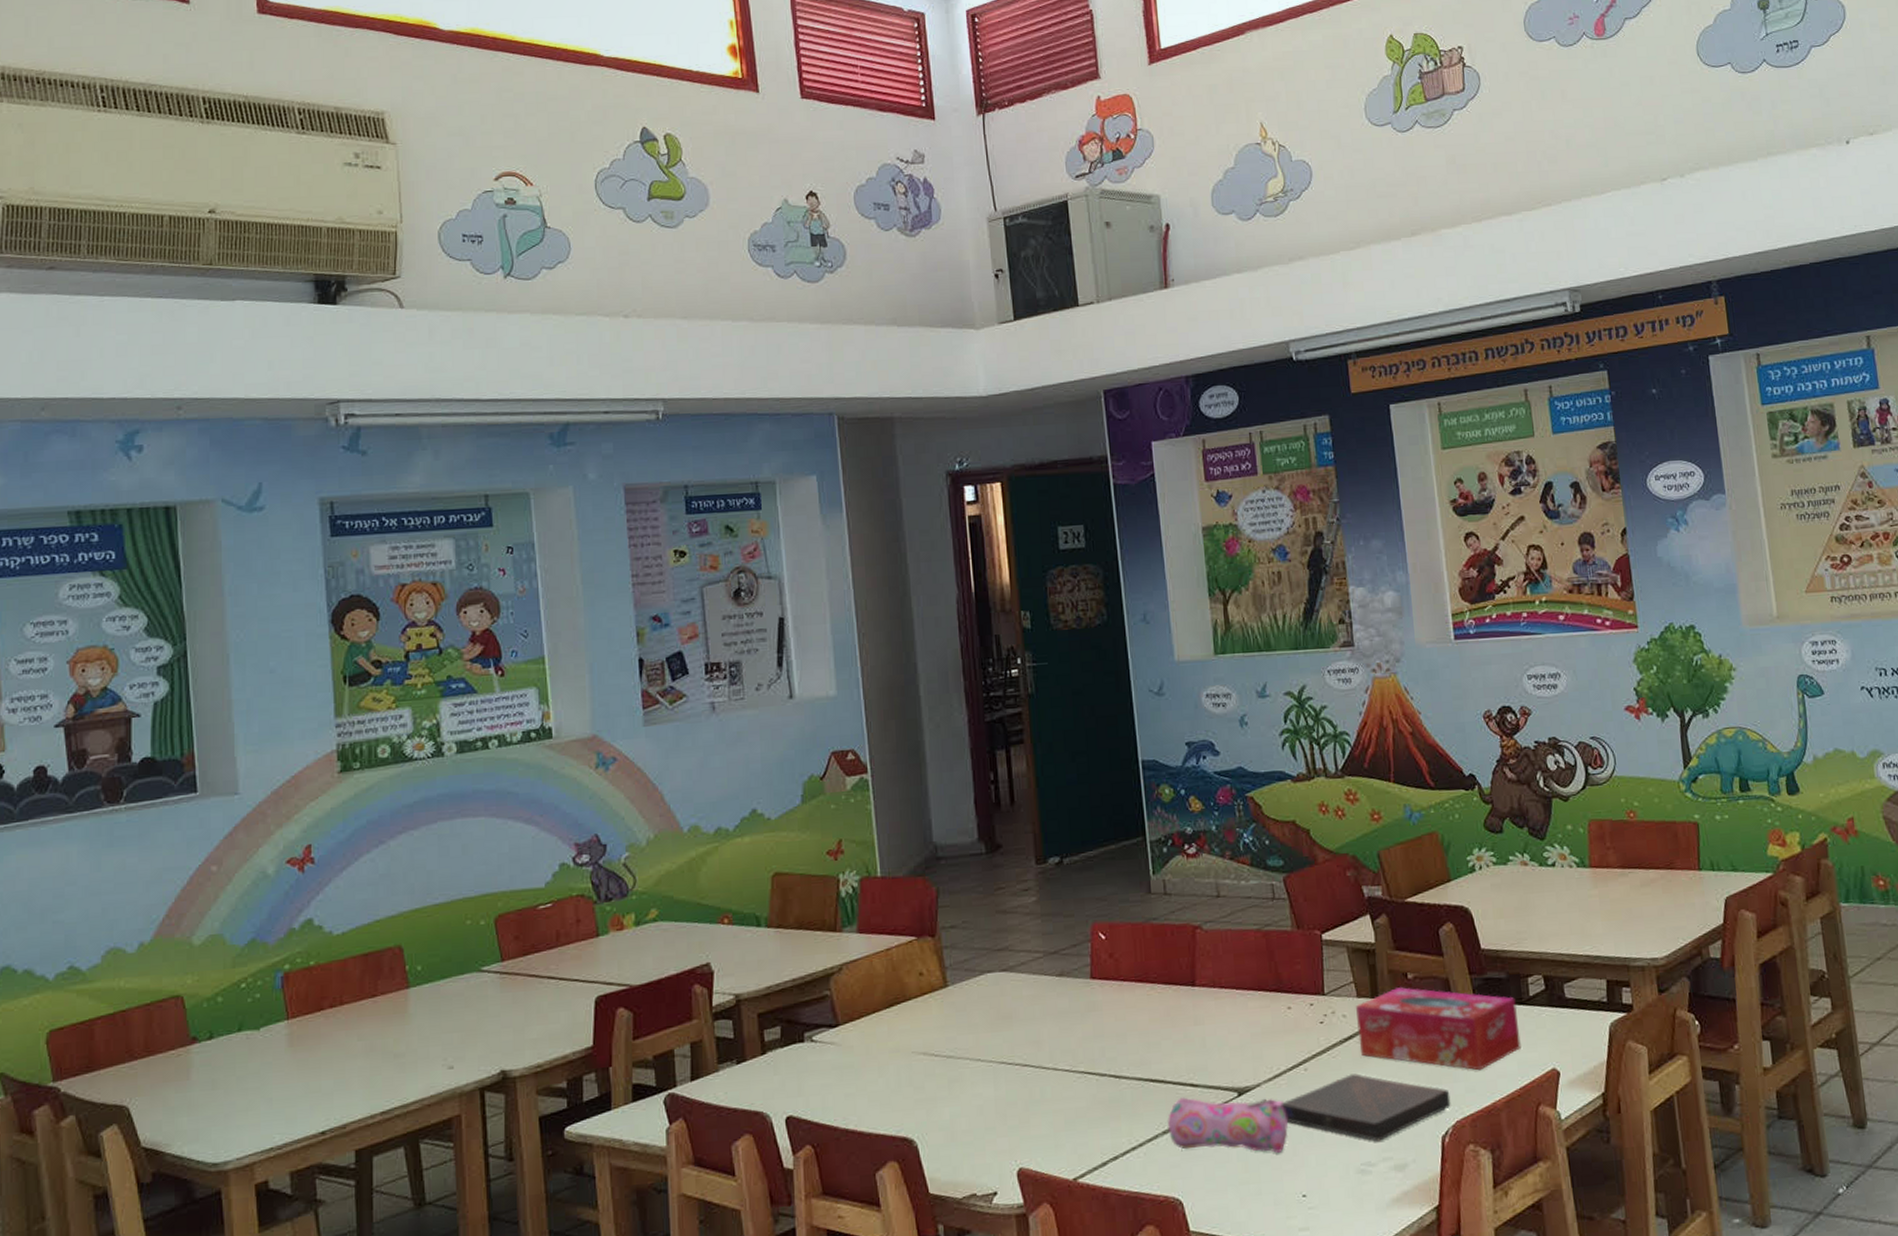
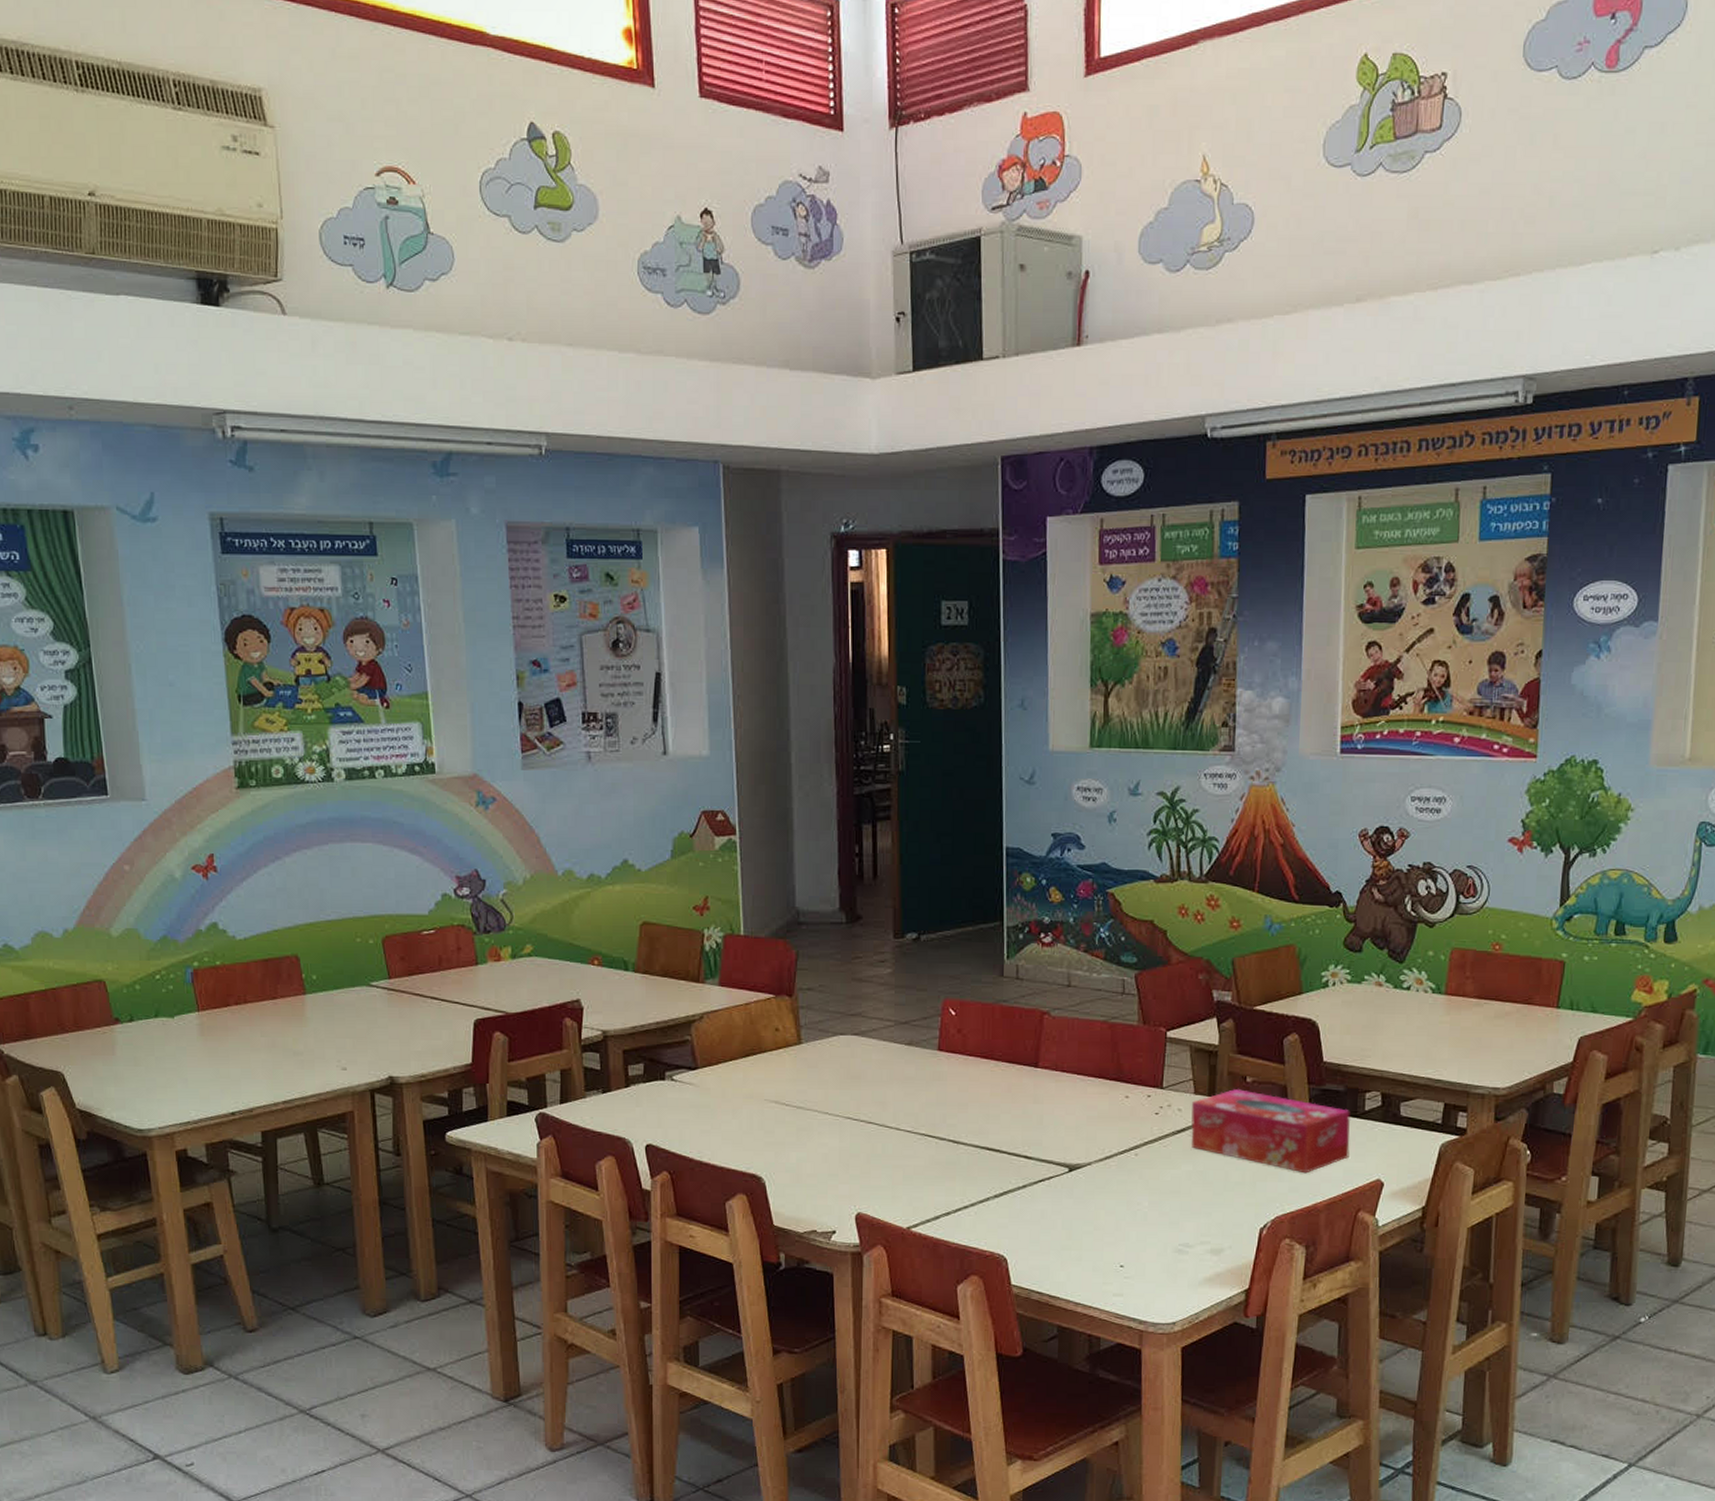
pencil case: present [1167,1097,1294,1153] -> none [1000,1167,1120,1226]
book: present [1280,1073,1451,1142] -> none [1108,1163,1273,1226]

